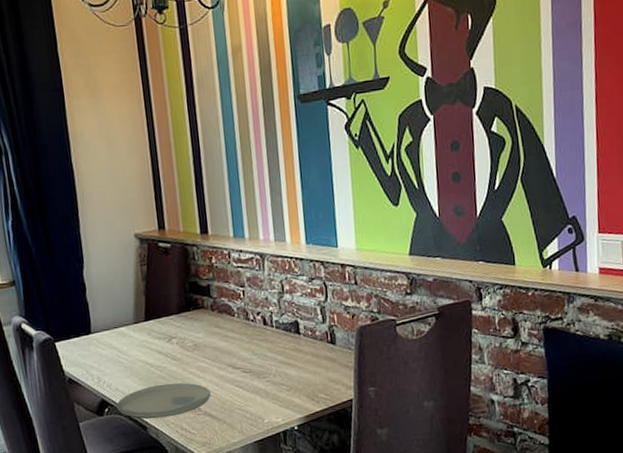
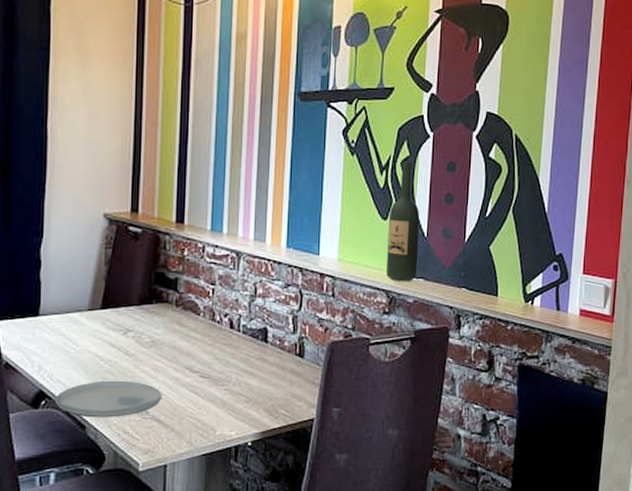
wine bottle: none [399,146,434,263] -> present [386,161,420,282]

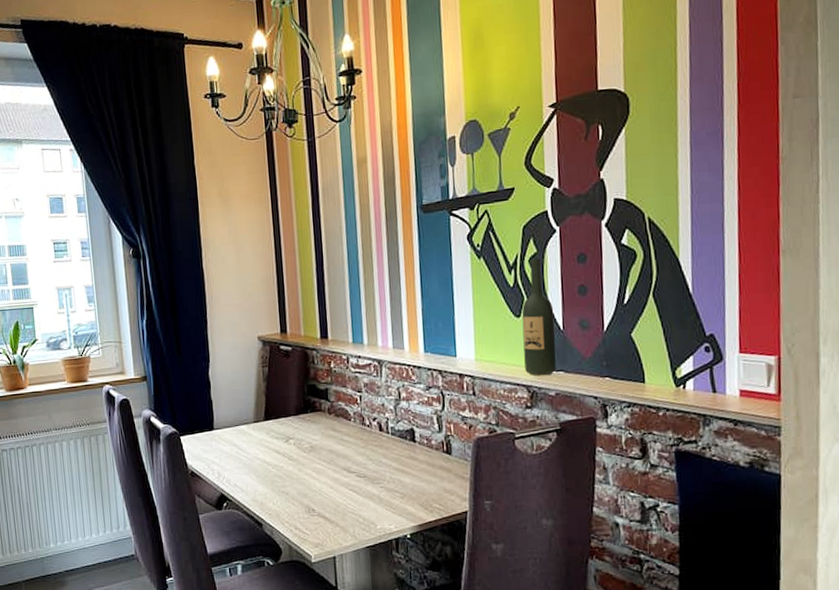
plate: present [55,380,162,418] -> none [234,482,325,516]

